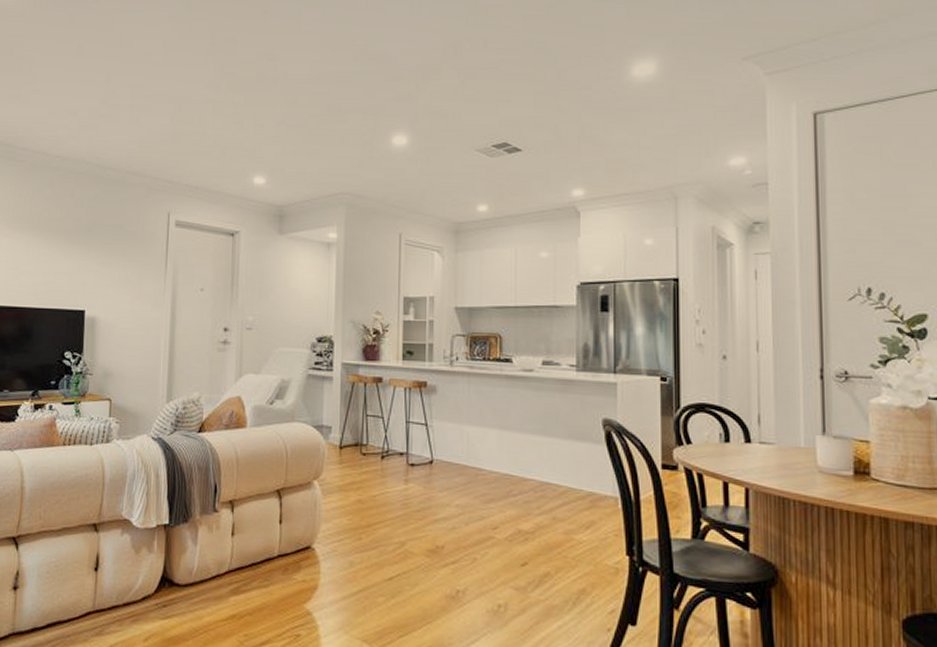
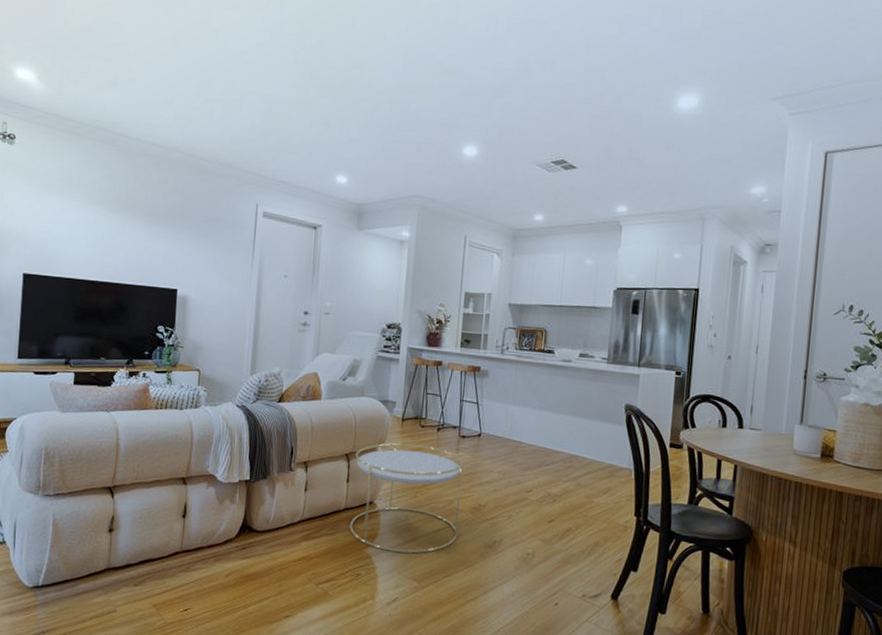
side table: none [285,475,414,608] -> present [349,443,464,554]

